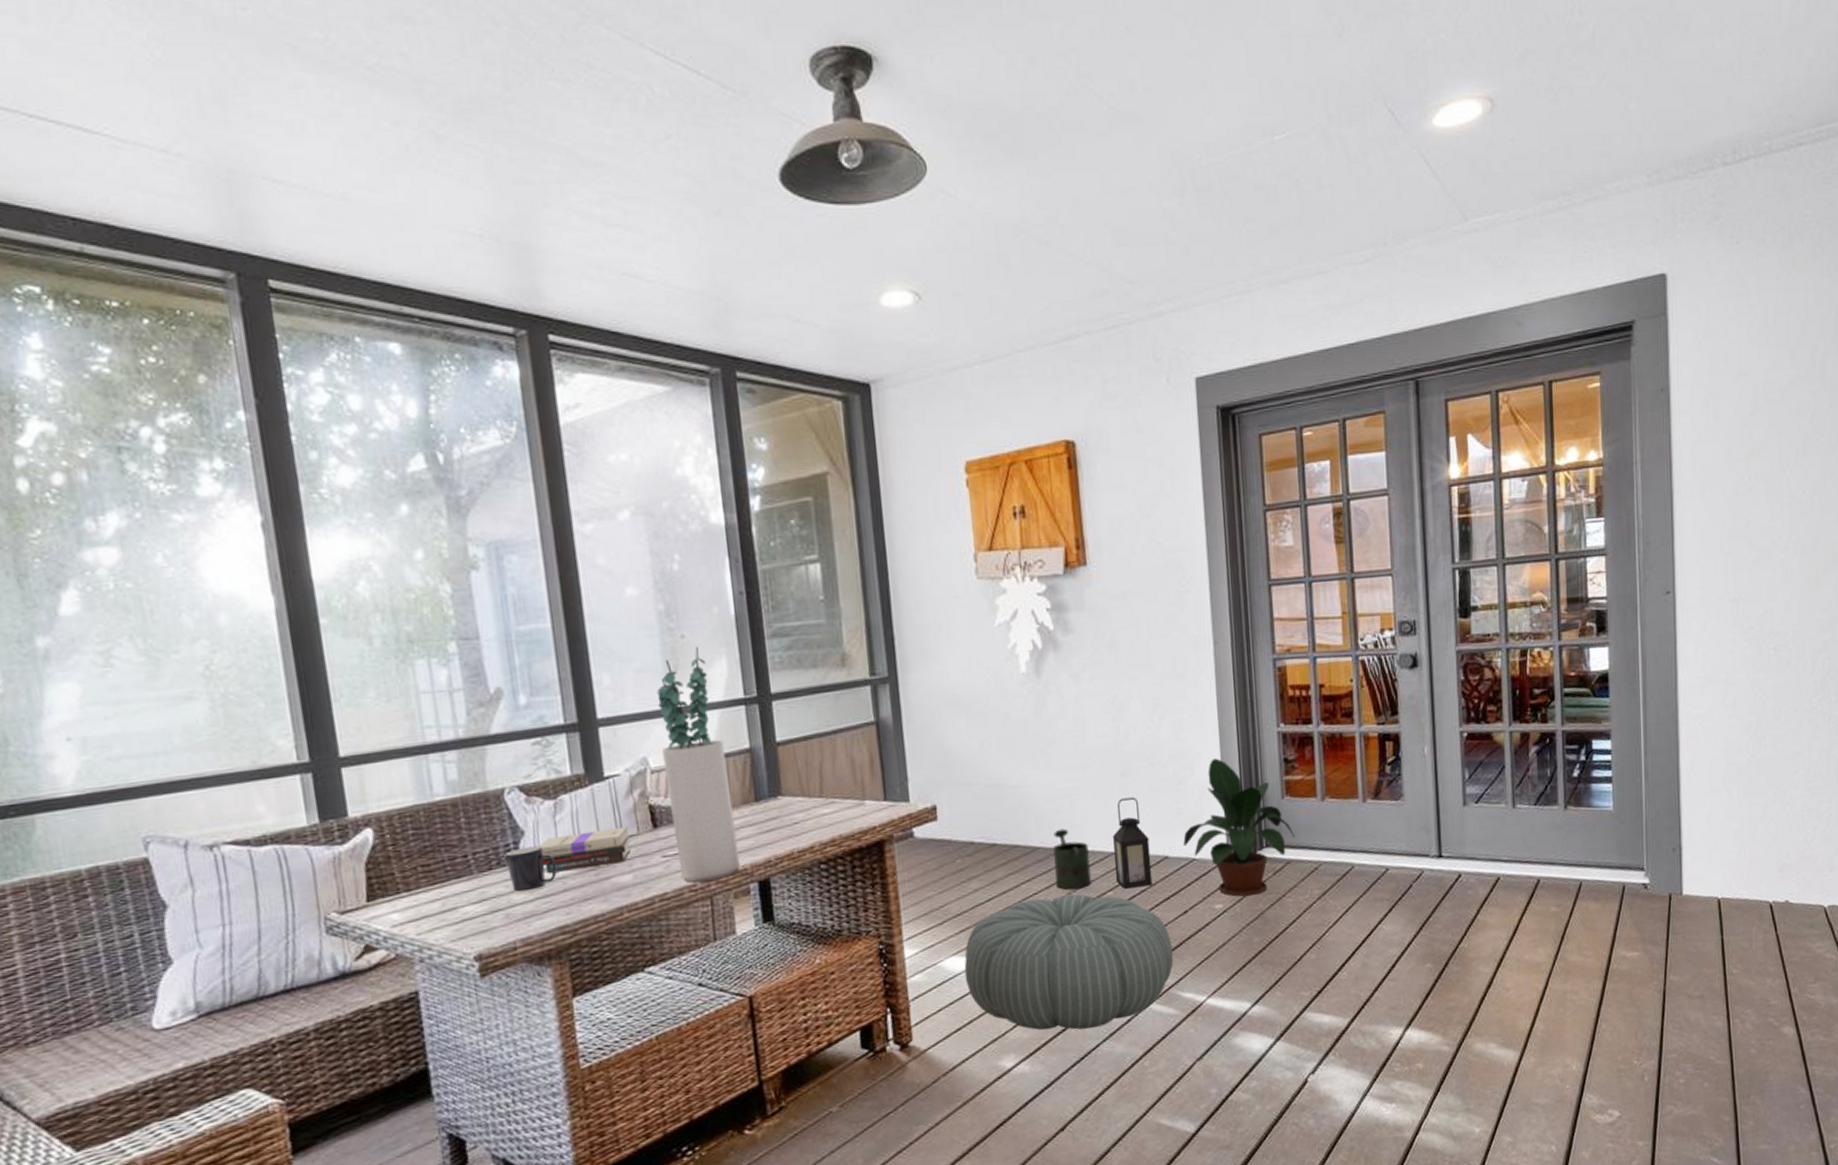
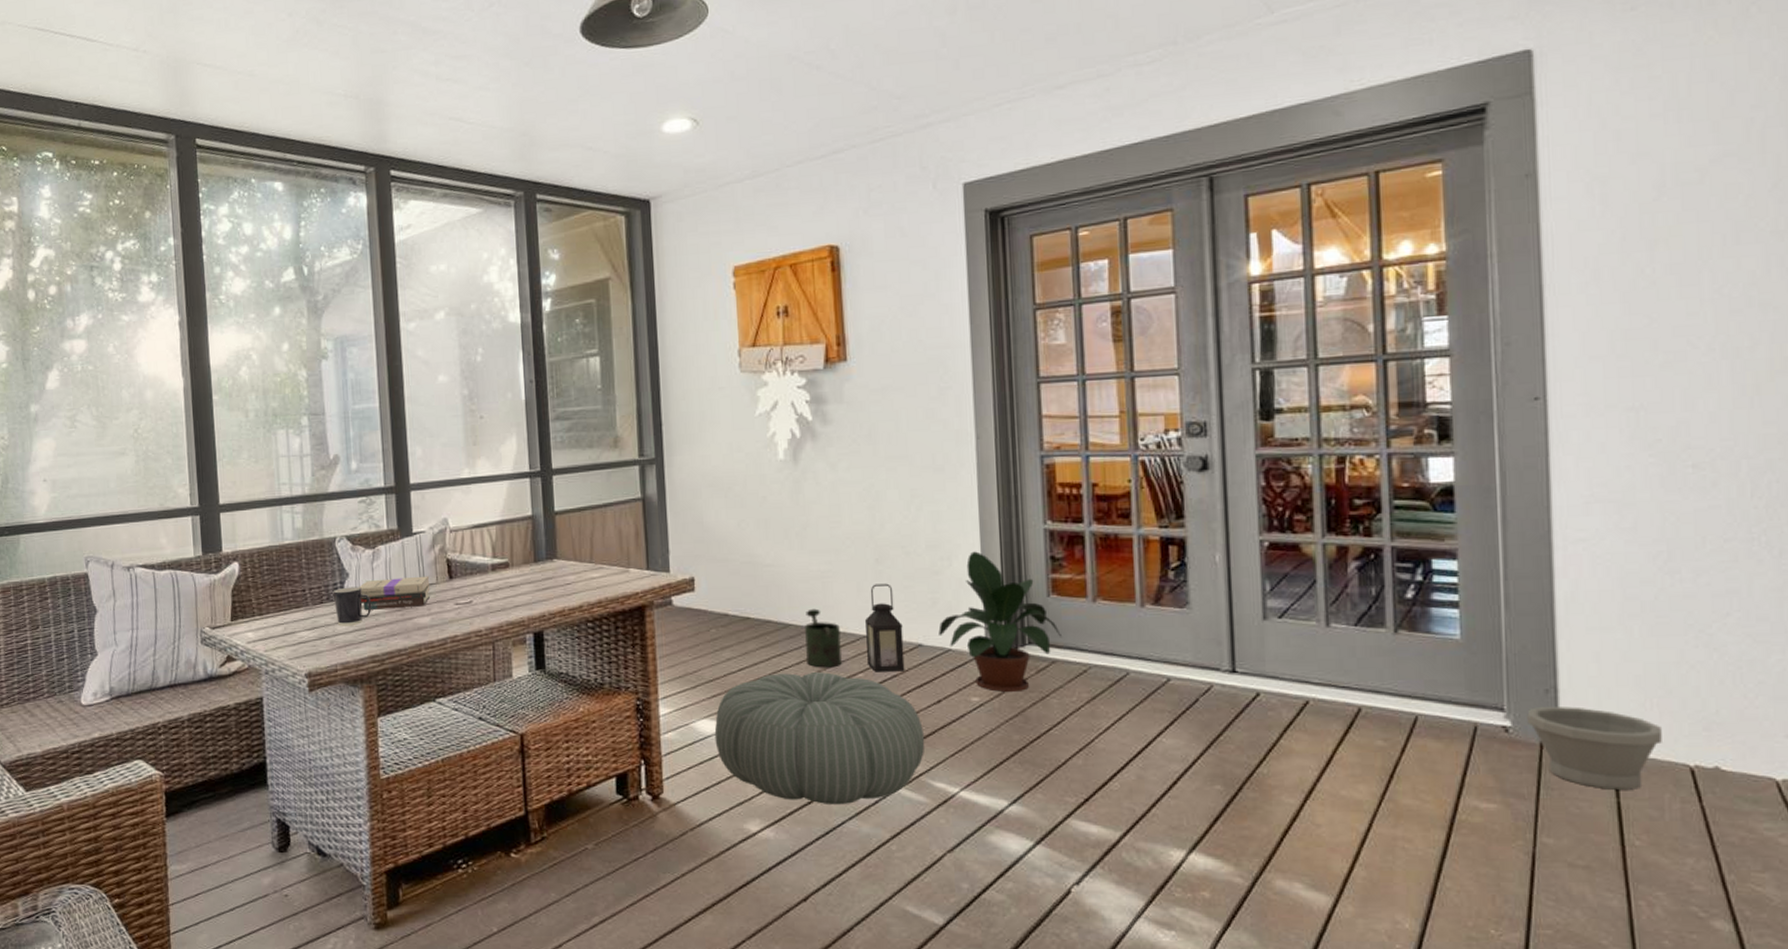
vase: present [657,646,740,883] -> none [458,426,518,628]
flowerpot: none [1660,861,1751,929] -> present [1527,705,1662,790]

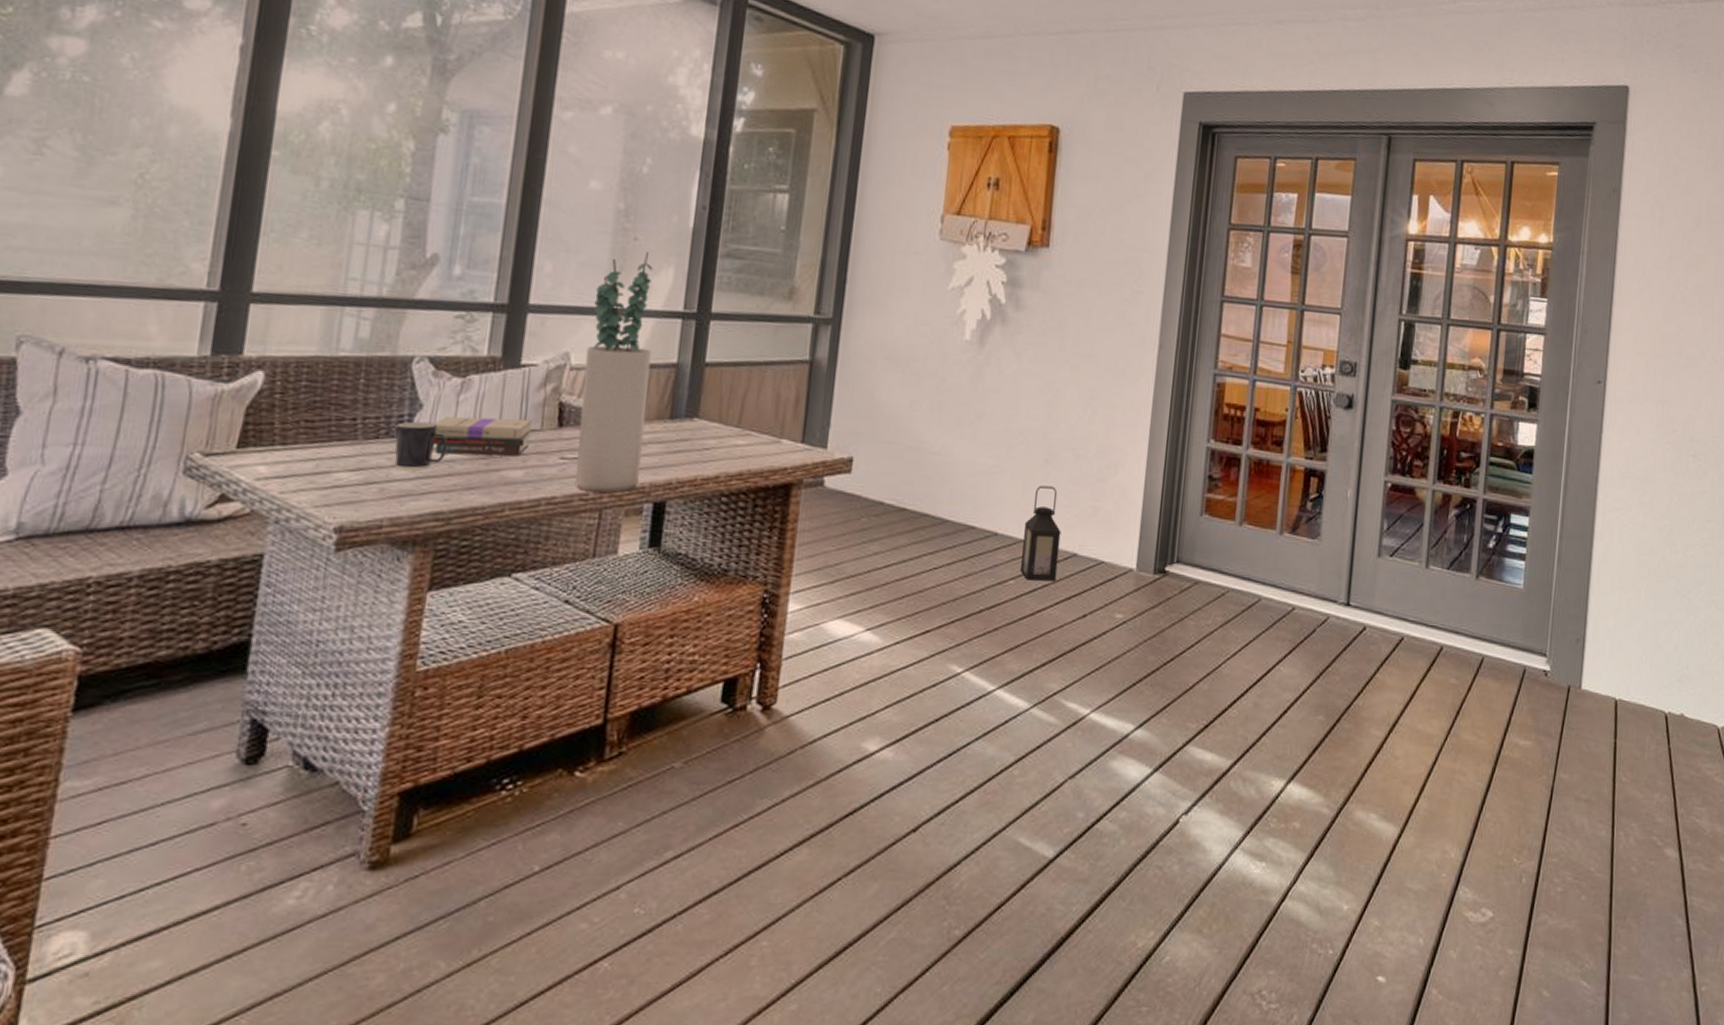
vase: none [458,426,518,628] -> present [574,251,653,493]
pouf: present [714,672,925,805] -> none [845,573,1065,724]
watering can: present [805,608,842,668] -> none [959,505,999,572]
potted plant: present [938,551,1061,692] -> none [1094,462,1207,611]
flowerpot: present [1527,705,1662,790] -> none [1561,654,1650,732]

